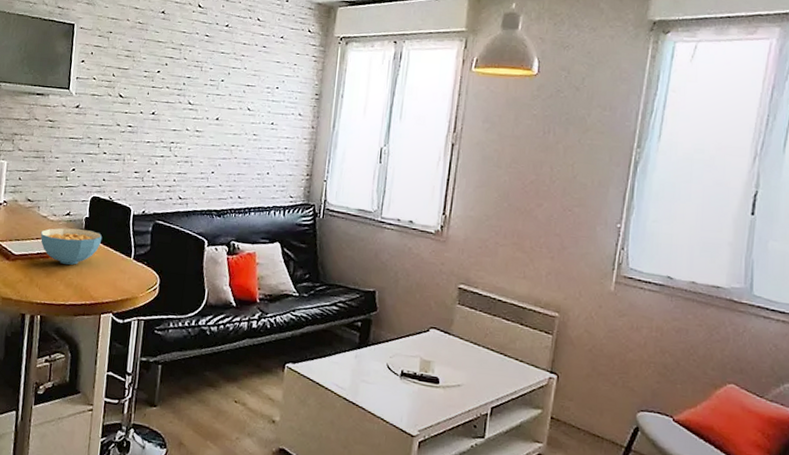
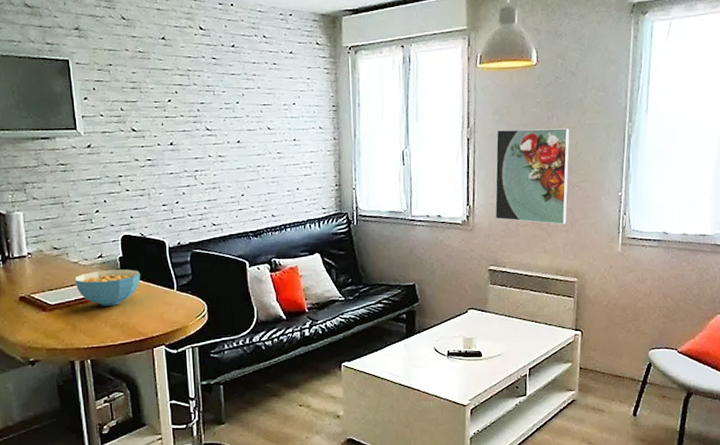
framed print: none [472,138,567,251] -> present [495,128,570,225]

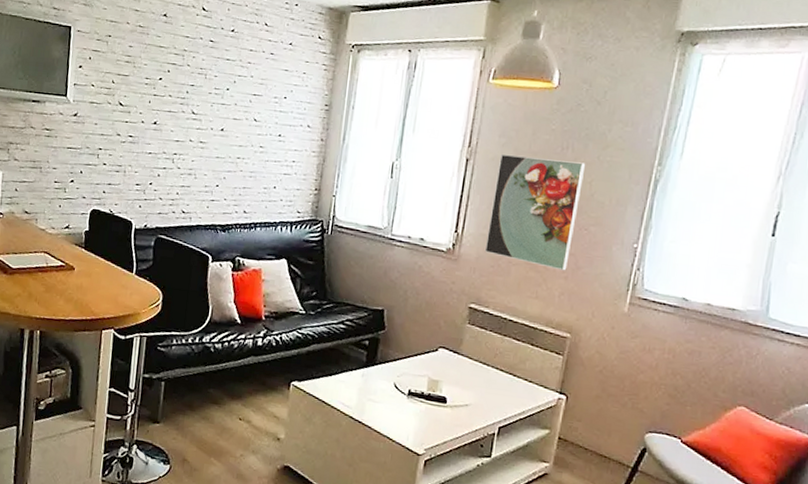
cereal bowl: present [74,269,141,306] -> none [38,241,103,280]

